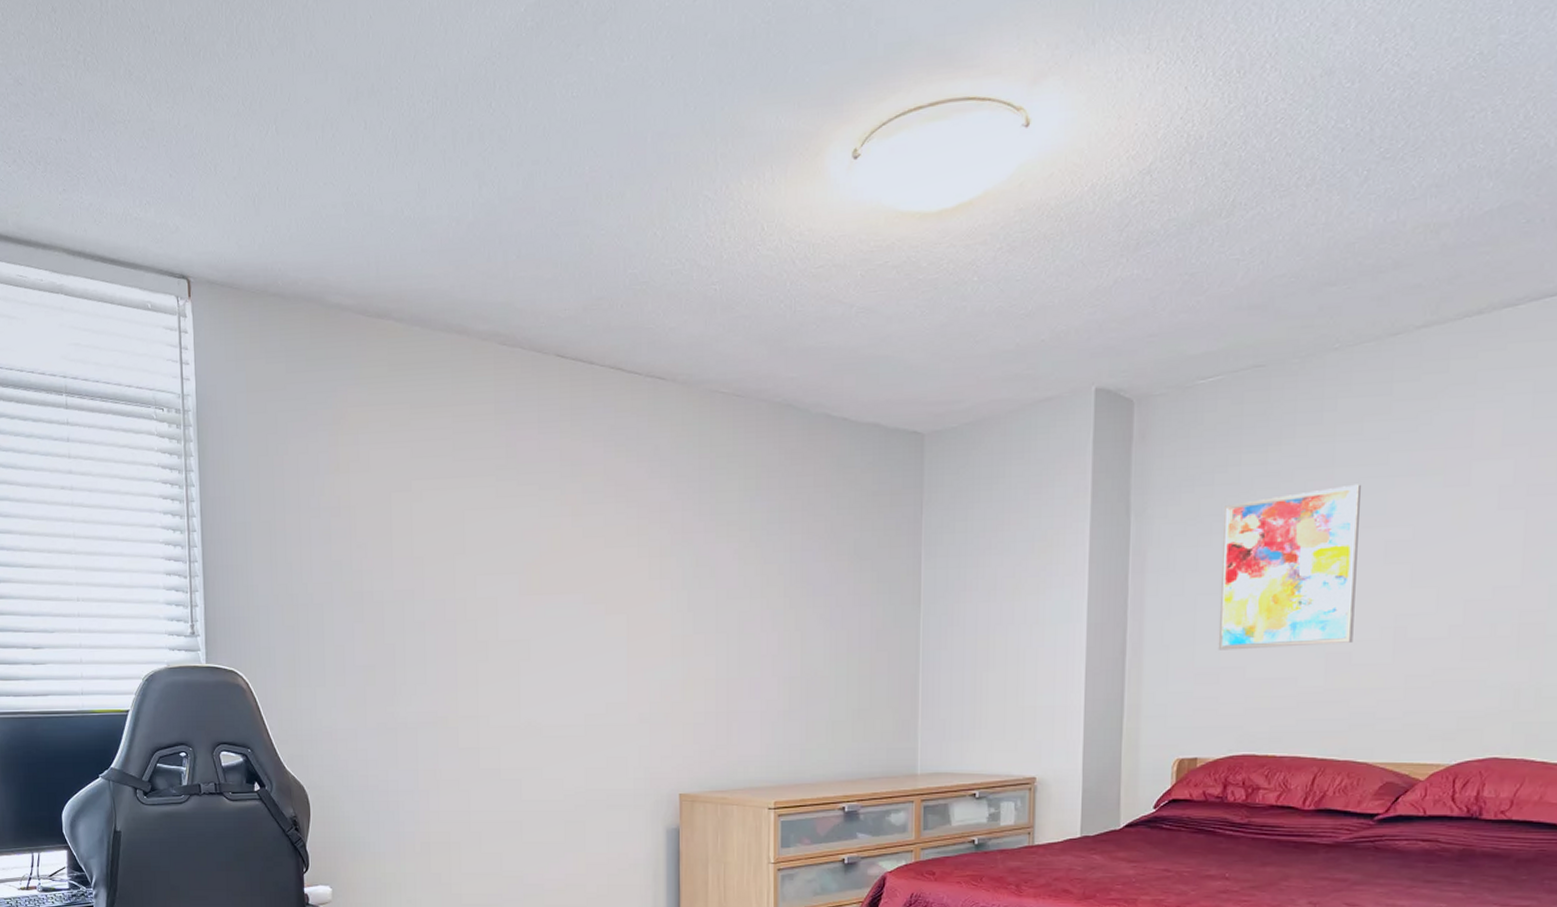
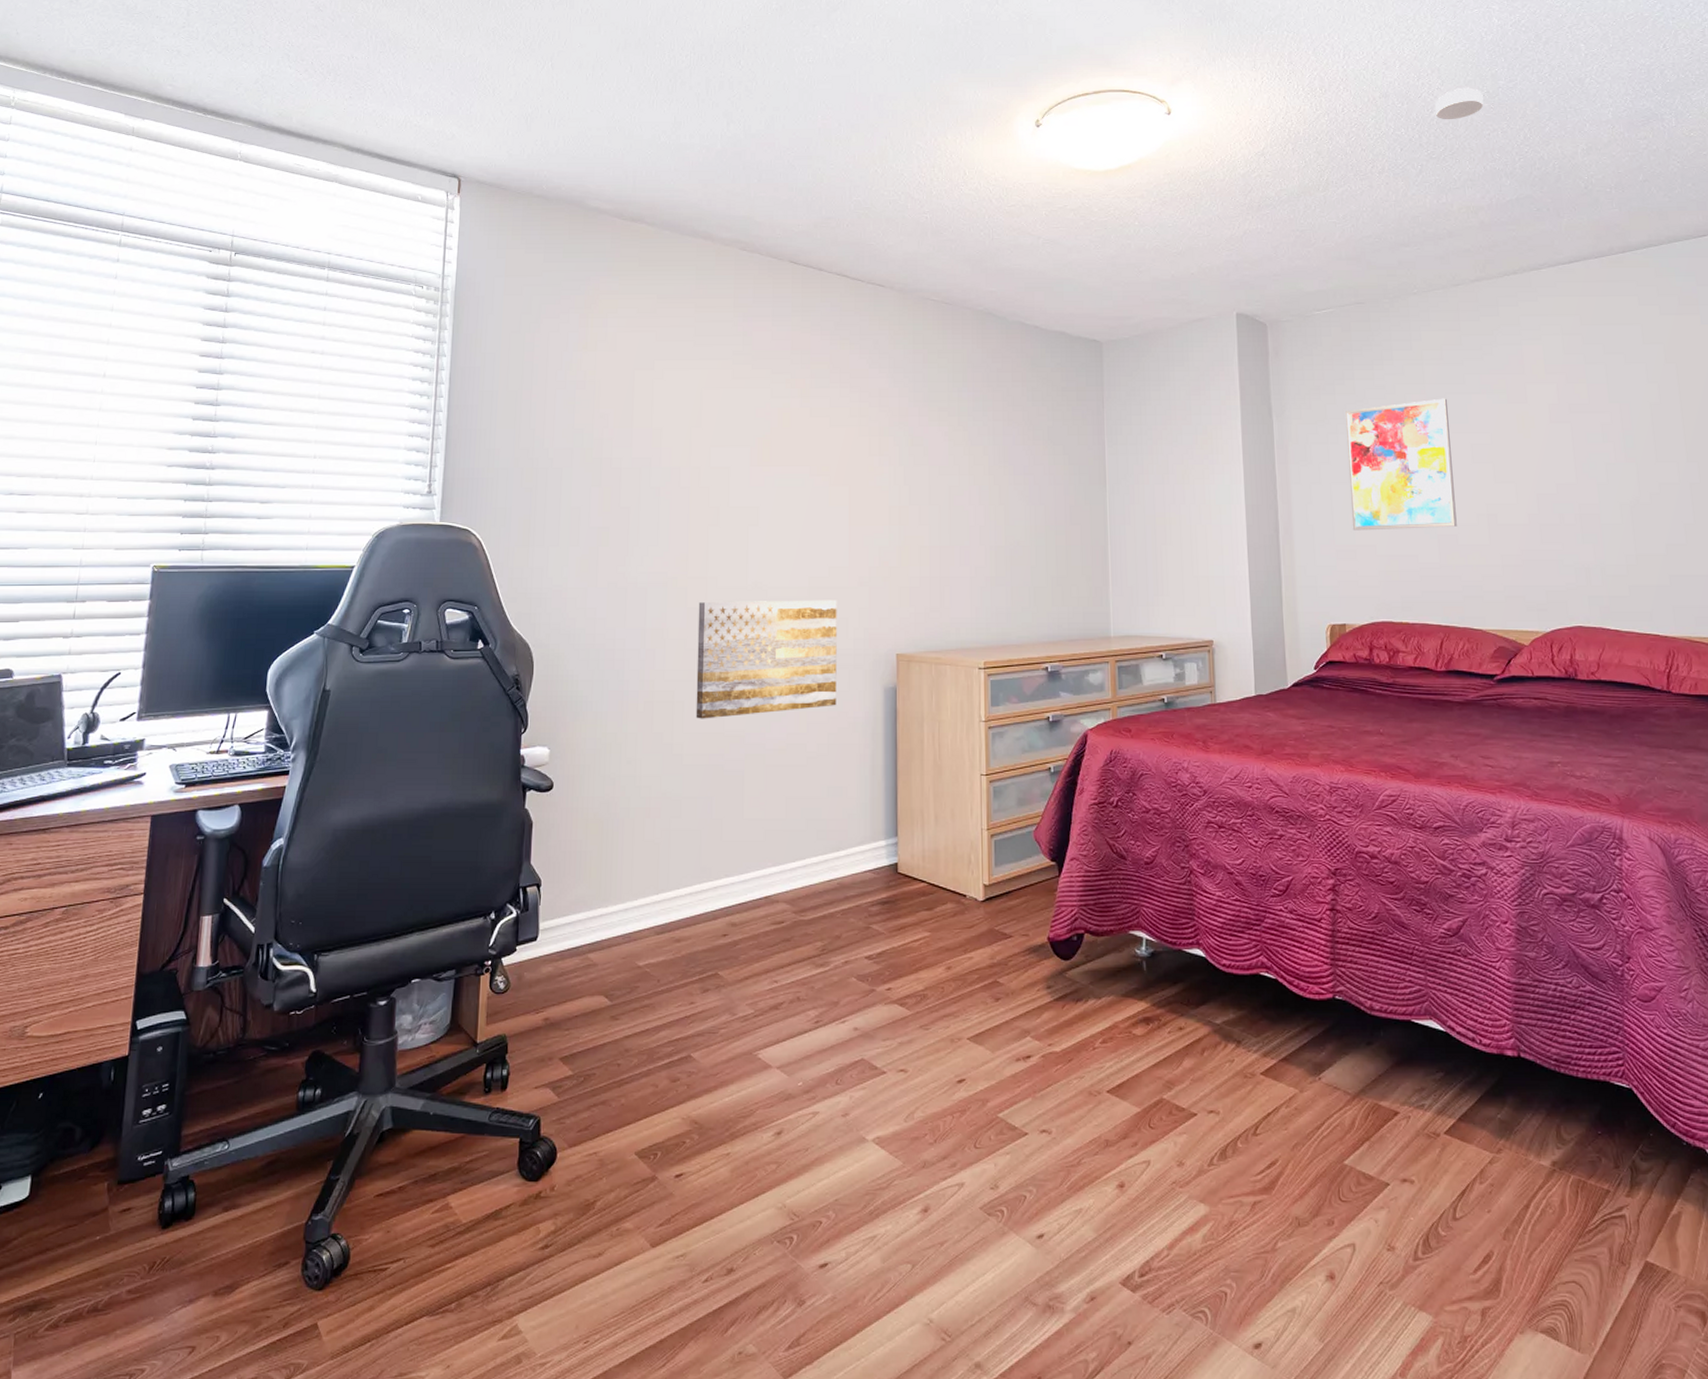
wall art: none [470,737,616,860] -> present [695,599,837,719]
smoke detector: none [1400,49,1473,101] -> present [1435,87,1484,120]

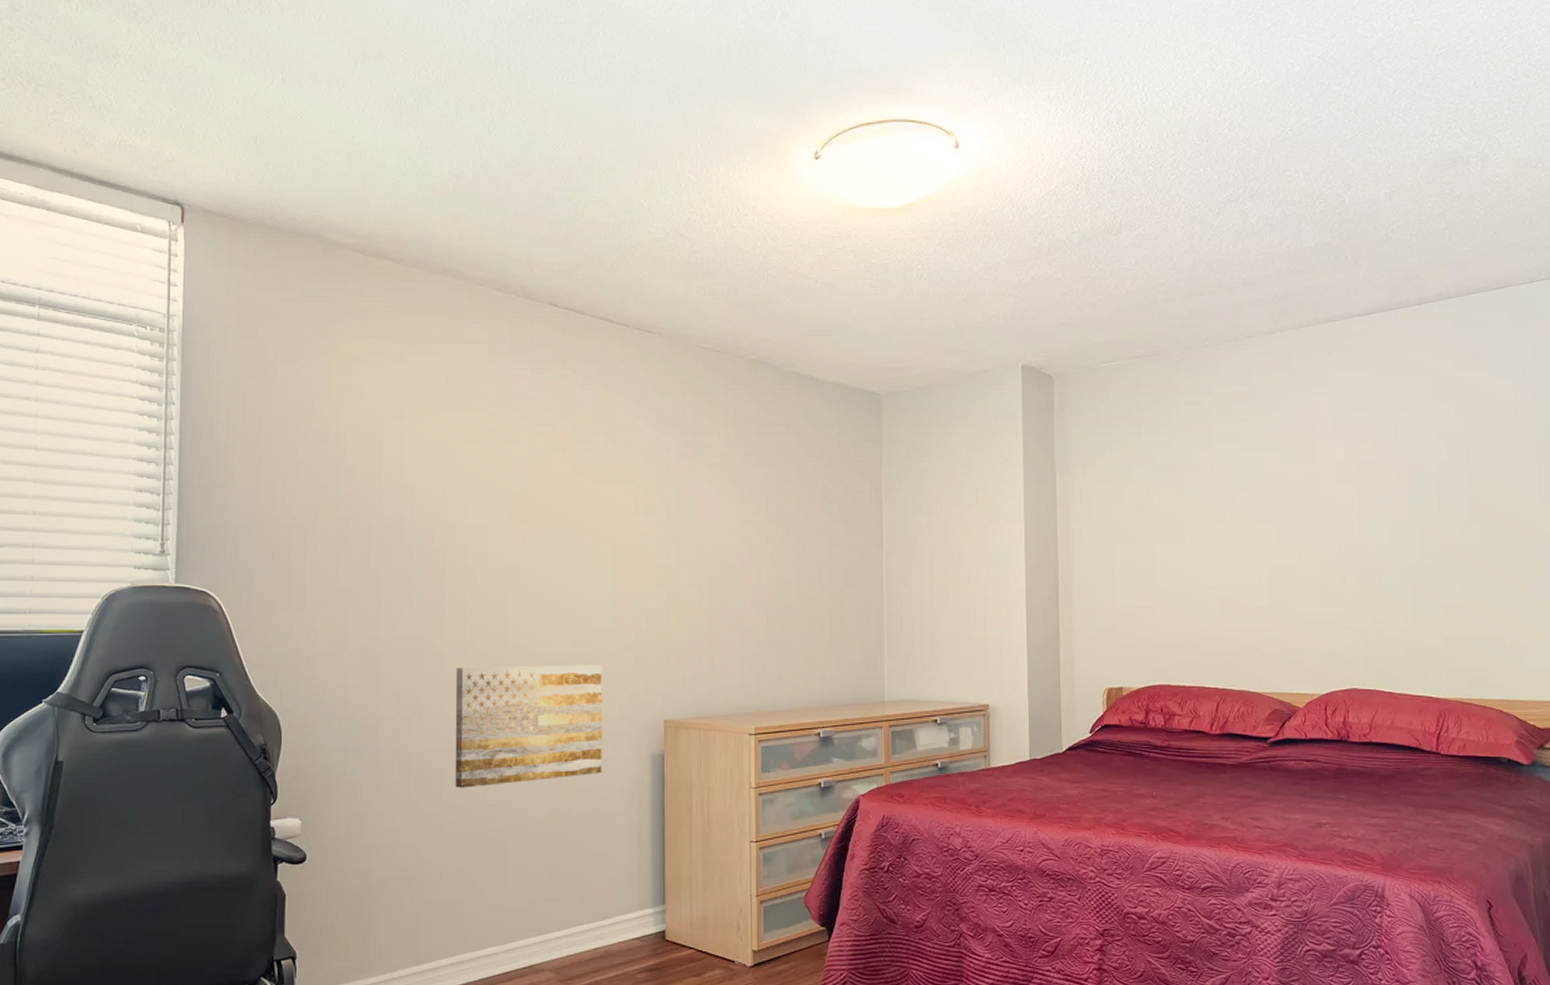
wall art: present [1345,398,1457,531] -> none [1131,456,1238,592]
smoke detector: present [1435,87,1484,120] -> none [1236,124,1286,160]

